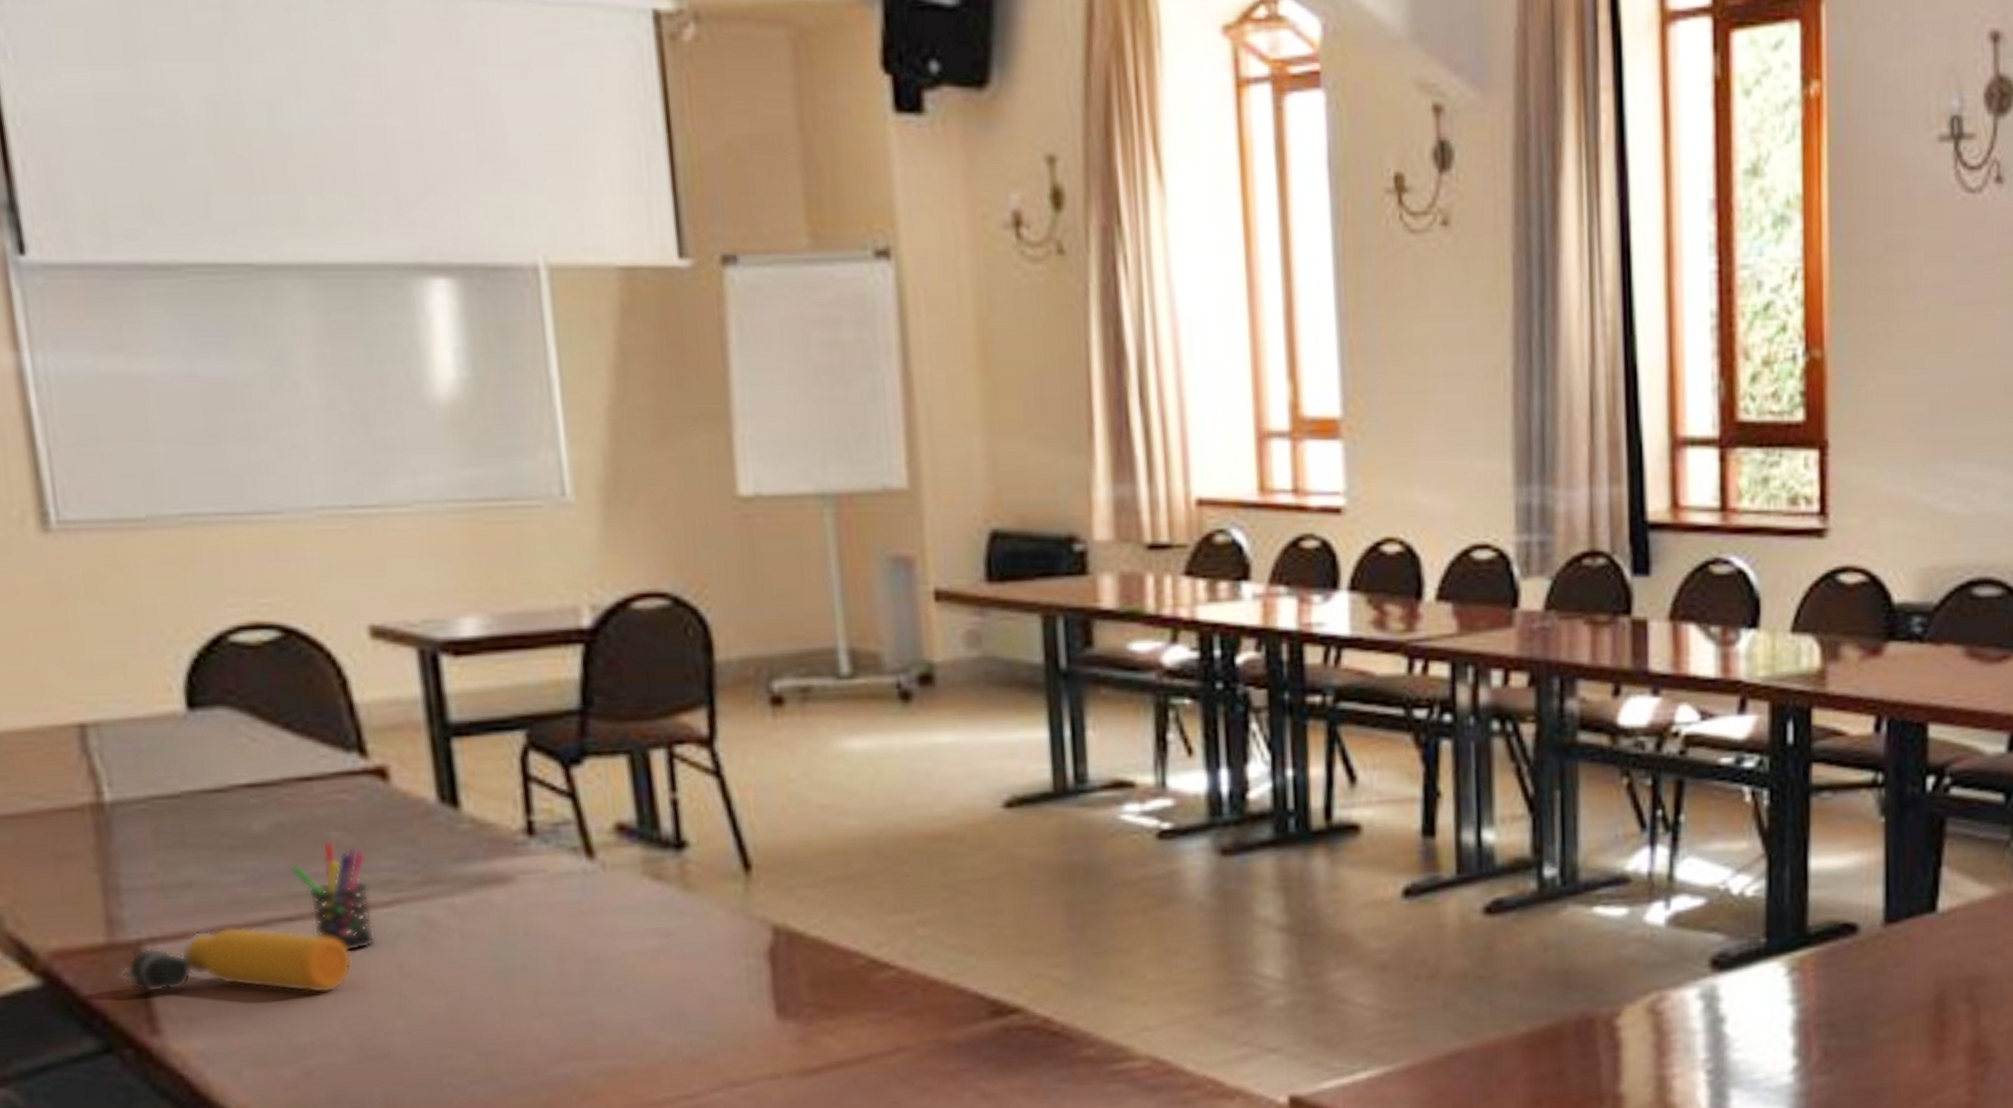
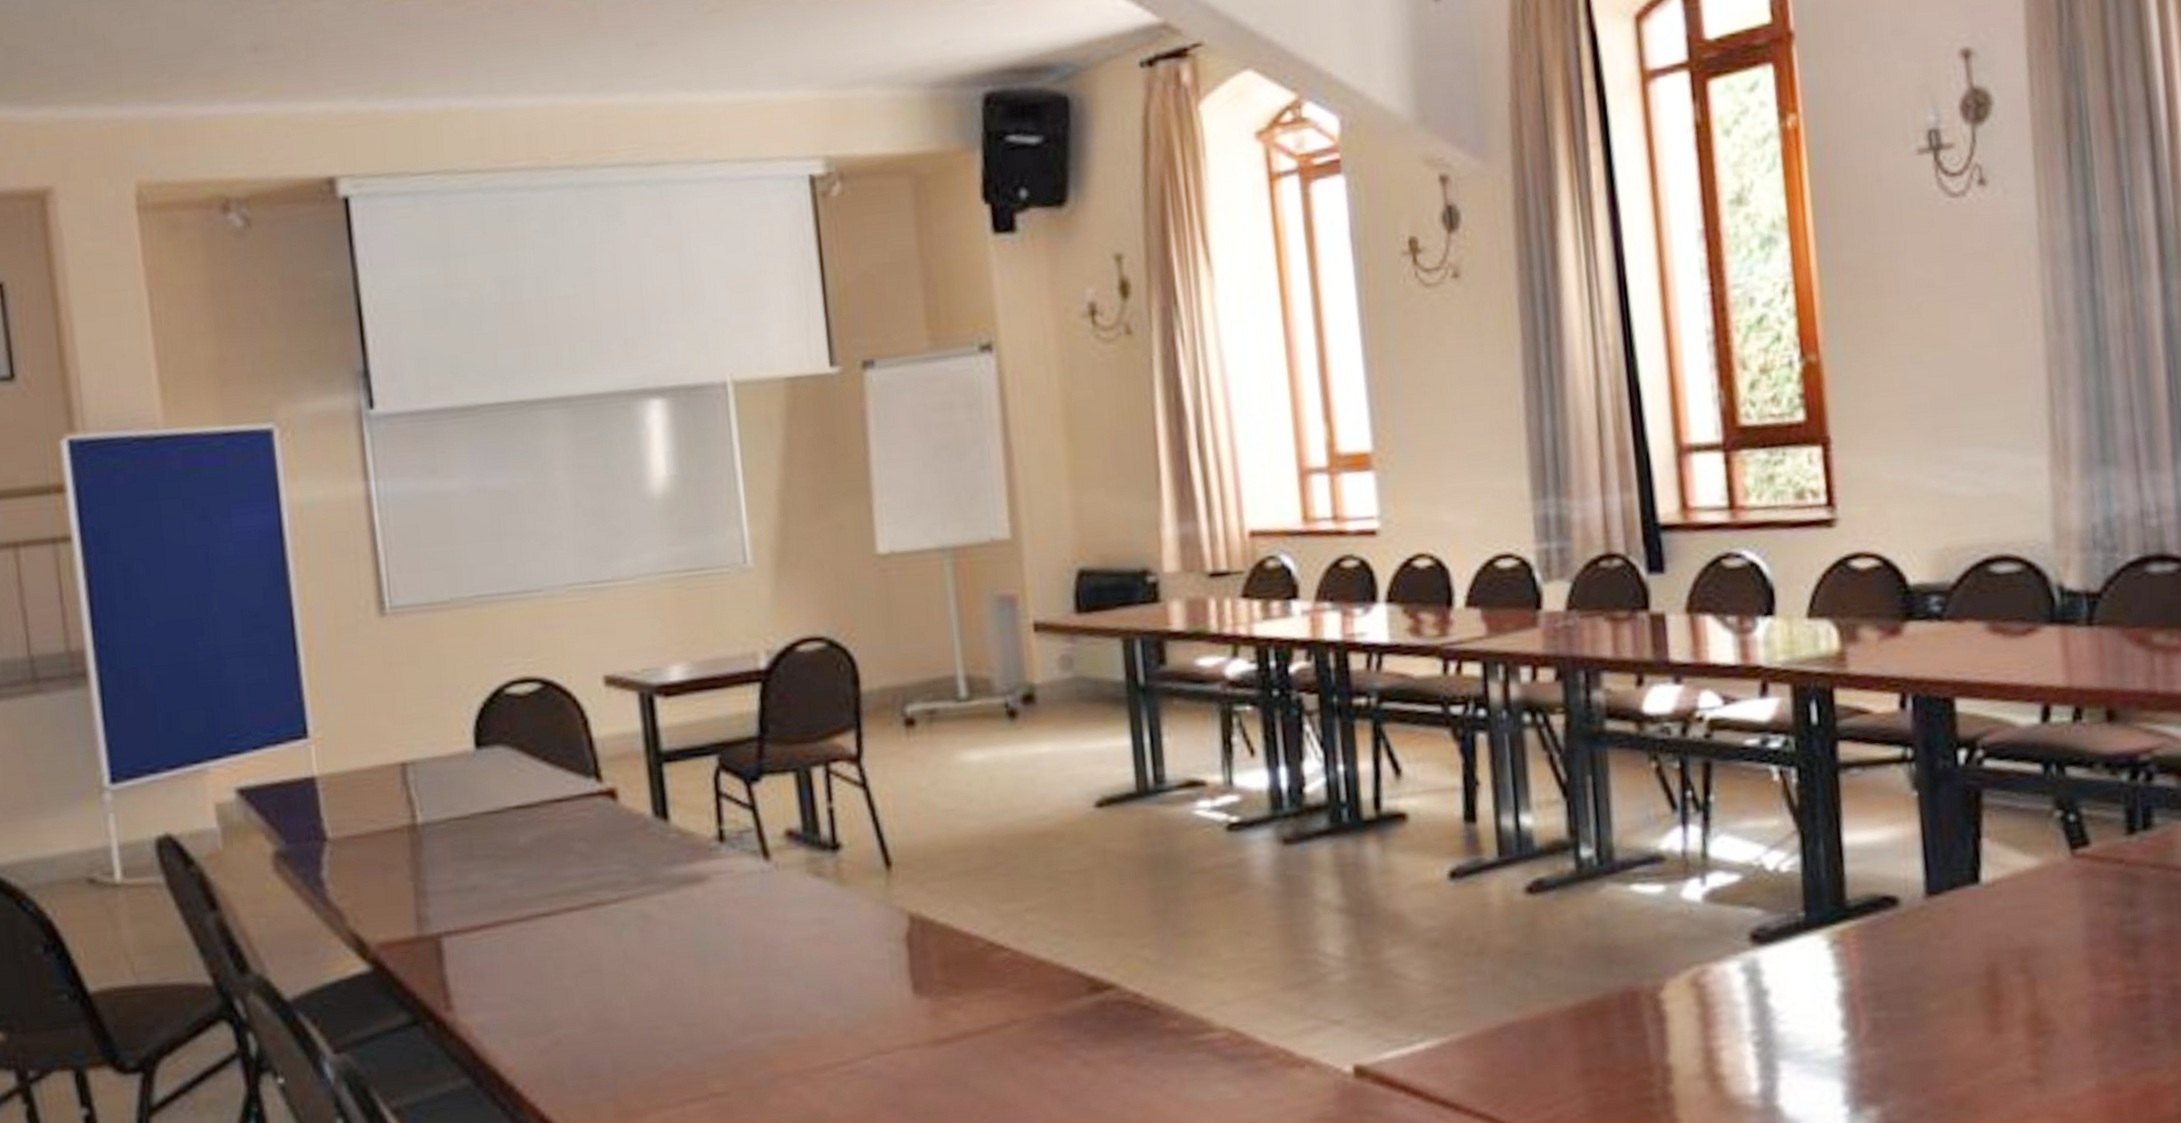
water bottle: present [118,926,354,994] -> none [424,921,591,976]
pen holder: present [291,843,376,952] -> none [546,852,607,941]

